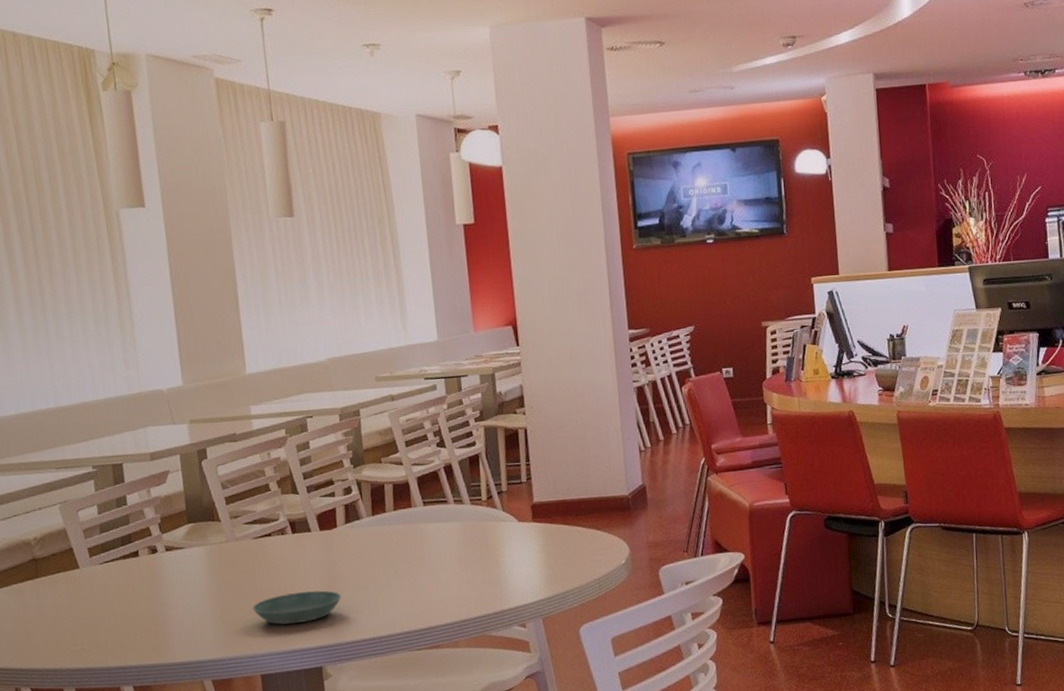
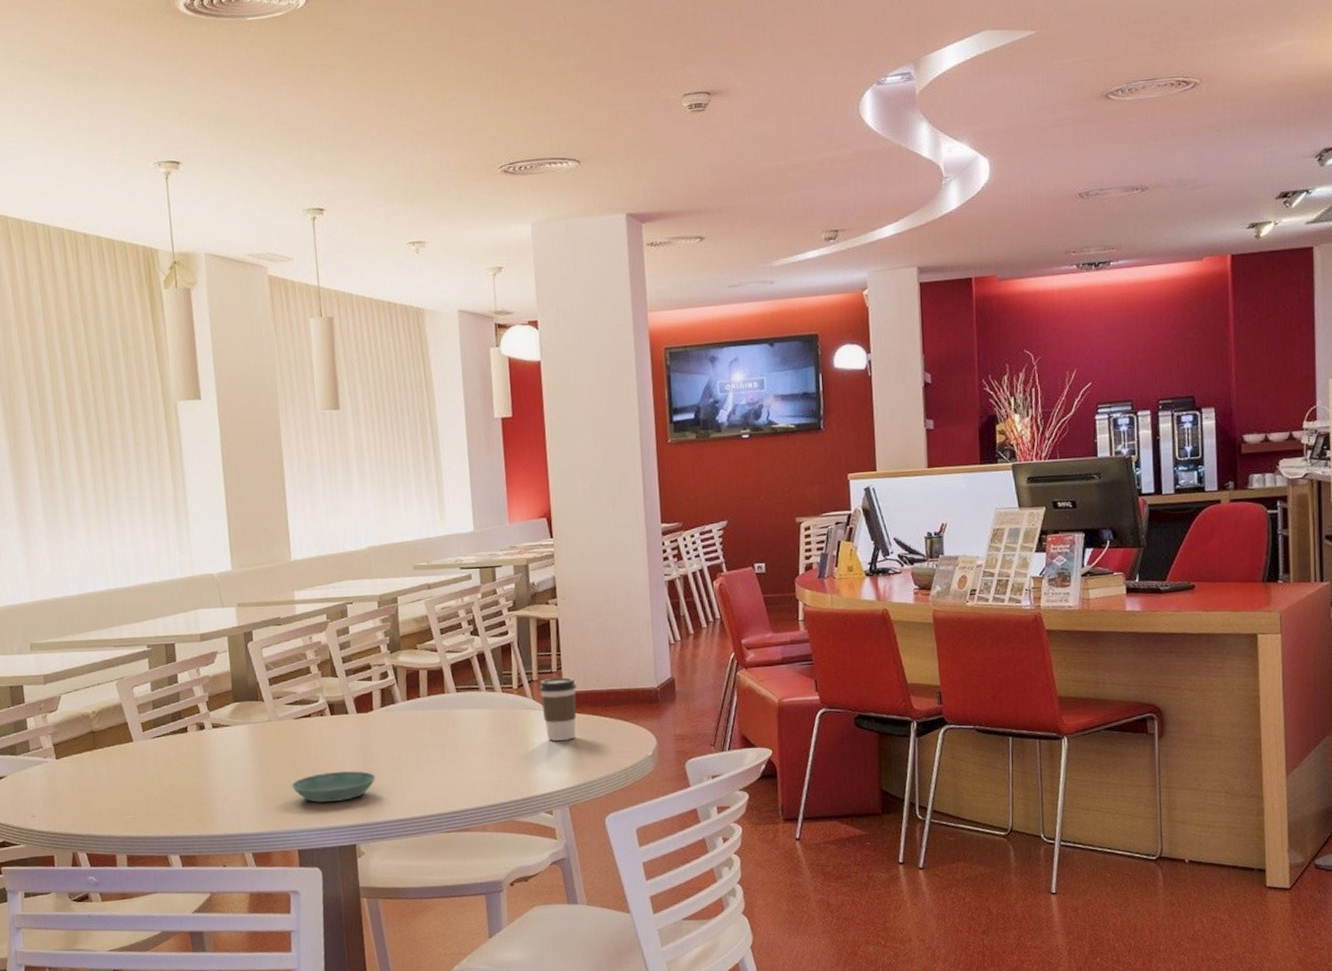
coffee cup: none [509,487,548,553] -> present [539,677,577,741]

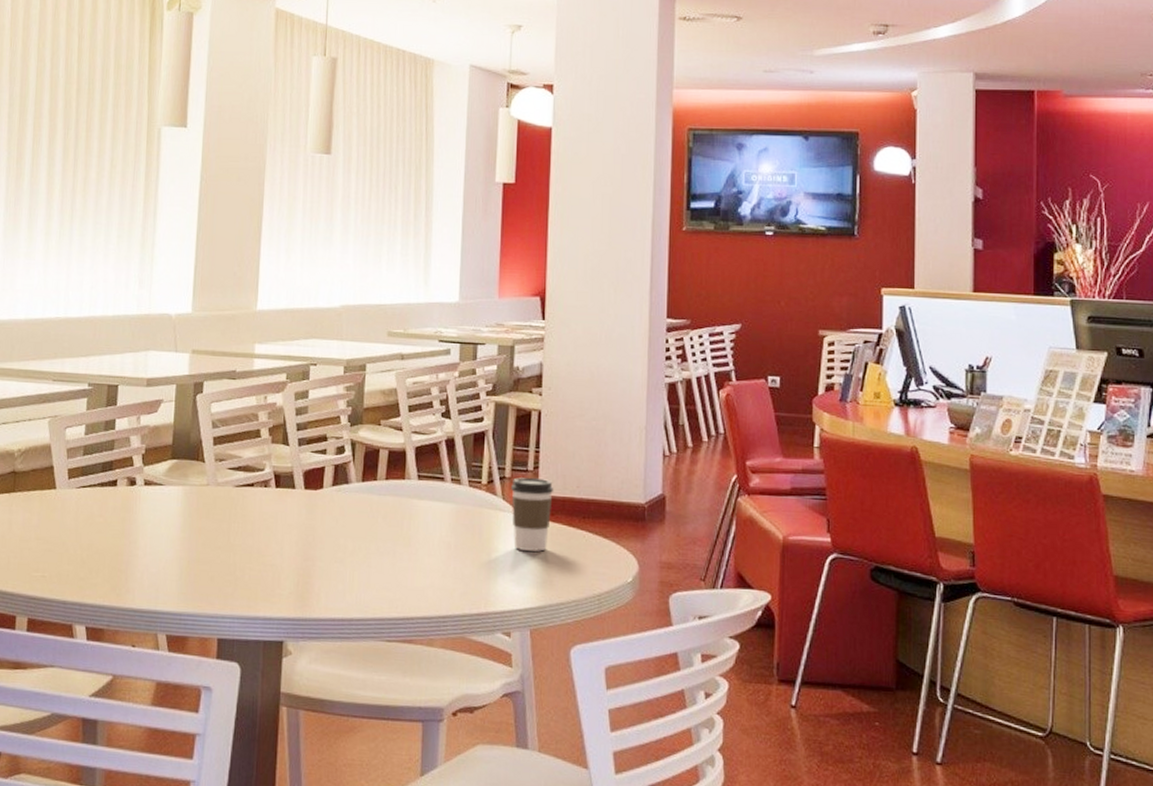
saucer: present [292,771,376,803] -> none [221,553,316,588]

